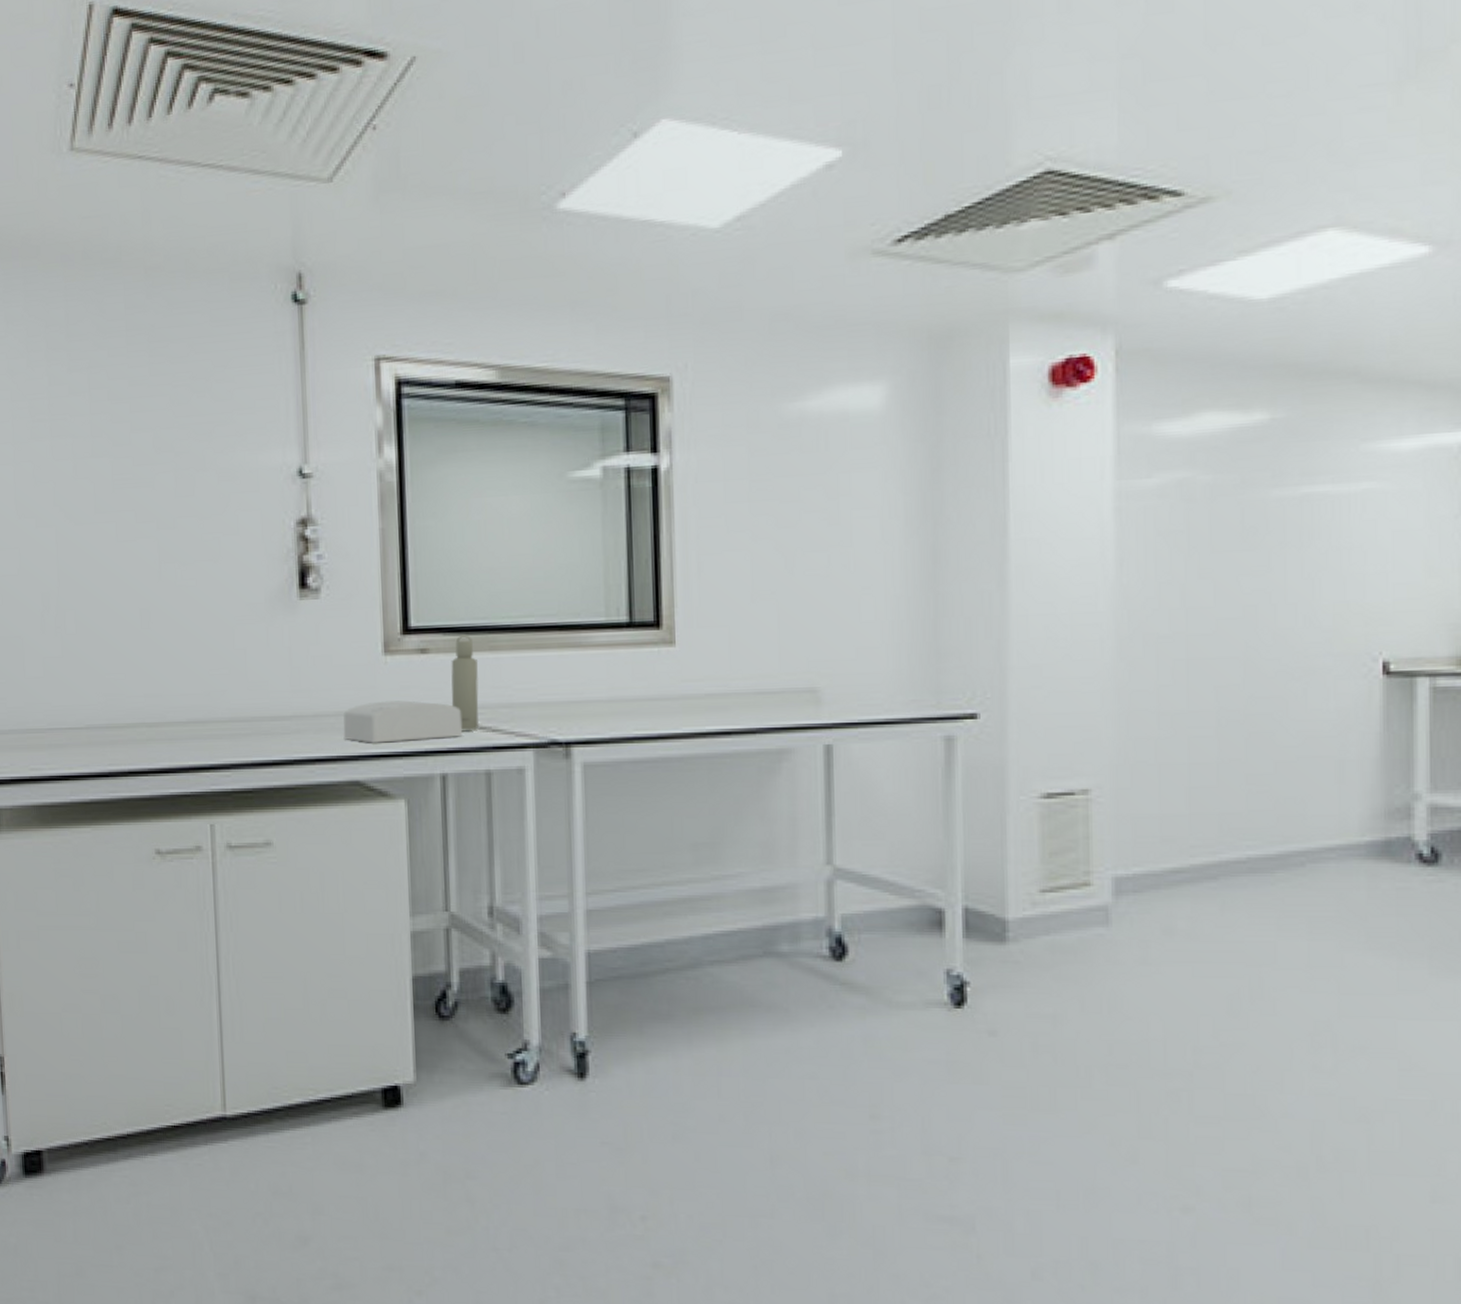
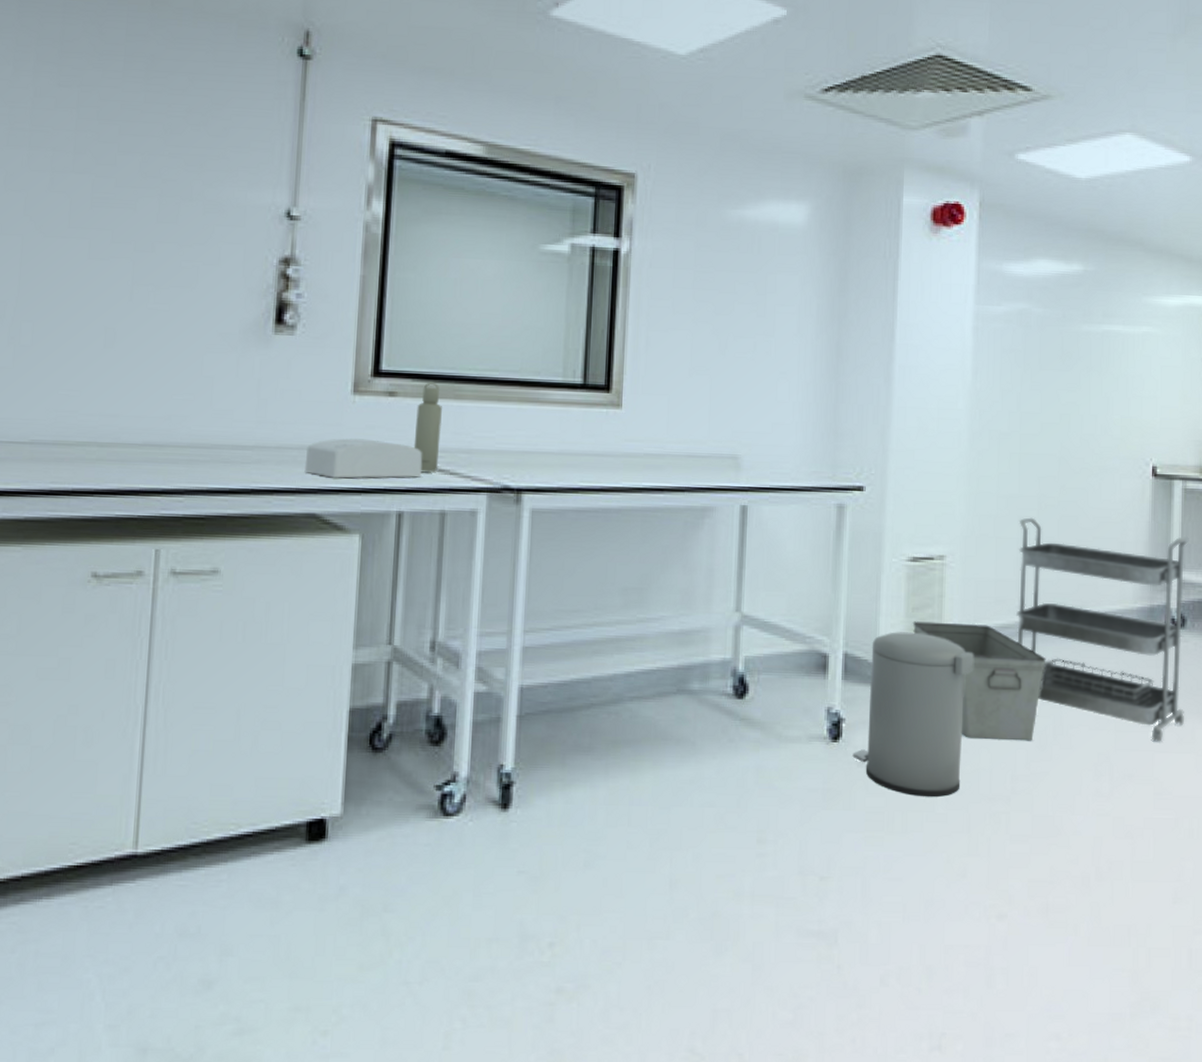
pedal bin: none [981,881,1135,1070] -> present [852,632,974,797]
storage bin: none [1050,868,1236,1006] -> present [912,621,1046,741]
utility cart: none [1189,737,1442,1007] -> present [1016,517,1189,742]

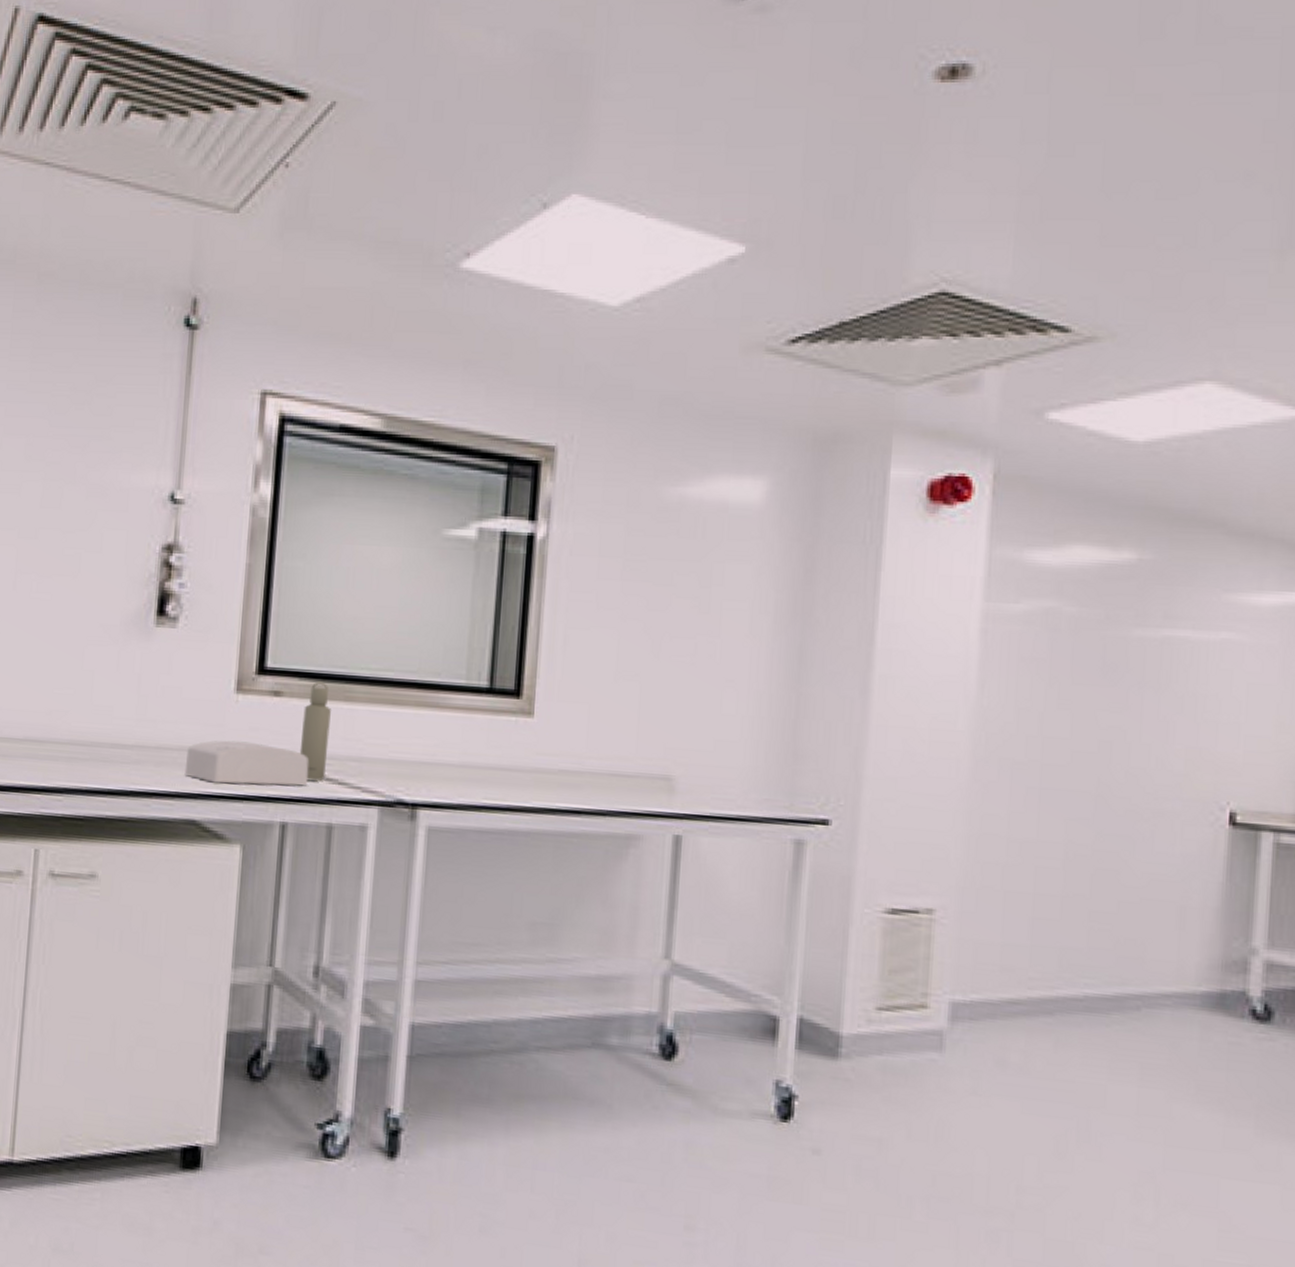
pedal bin: present [852,632,974,797] -> none [806,997,969,1202]
storage bin: present [912,621,1046,741] -> none [888,986,1069,1146]
utility cart: present [1016,517,1189,742] -> none [1029,868,1282,1166]

